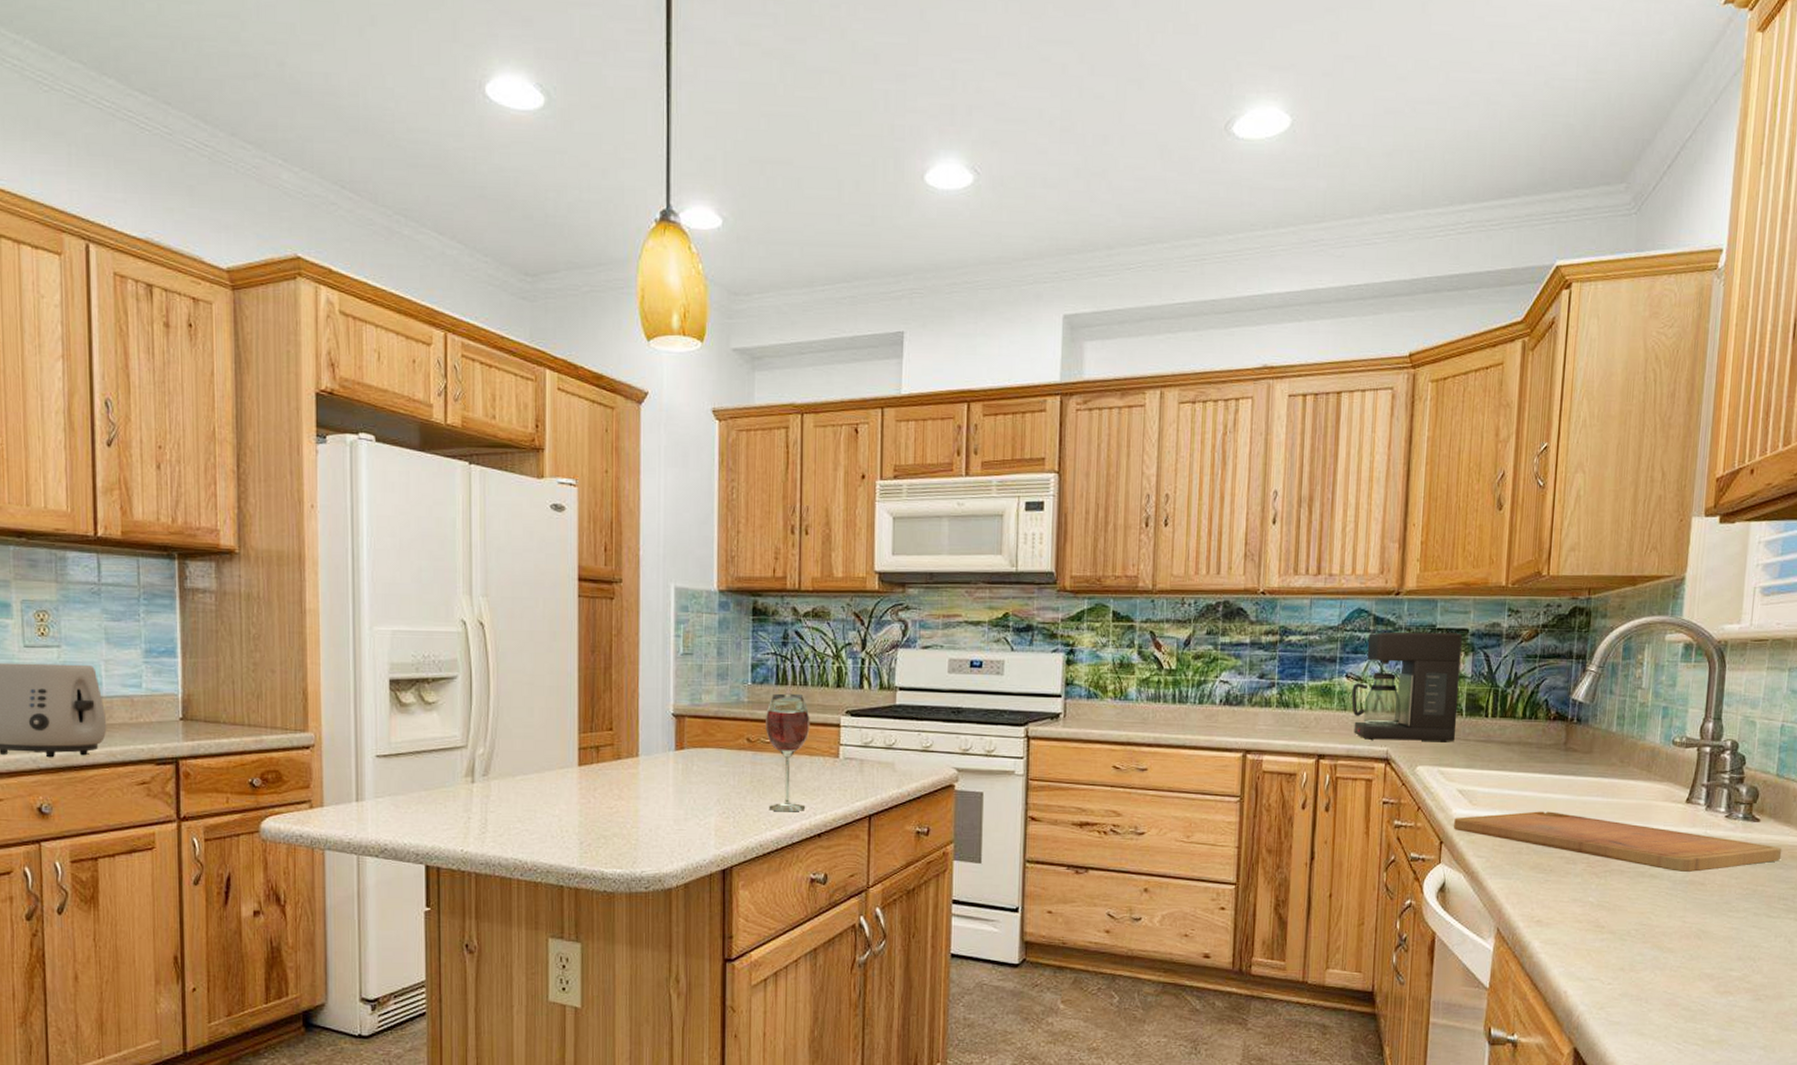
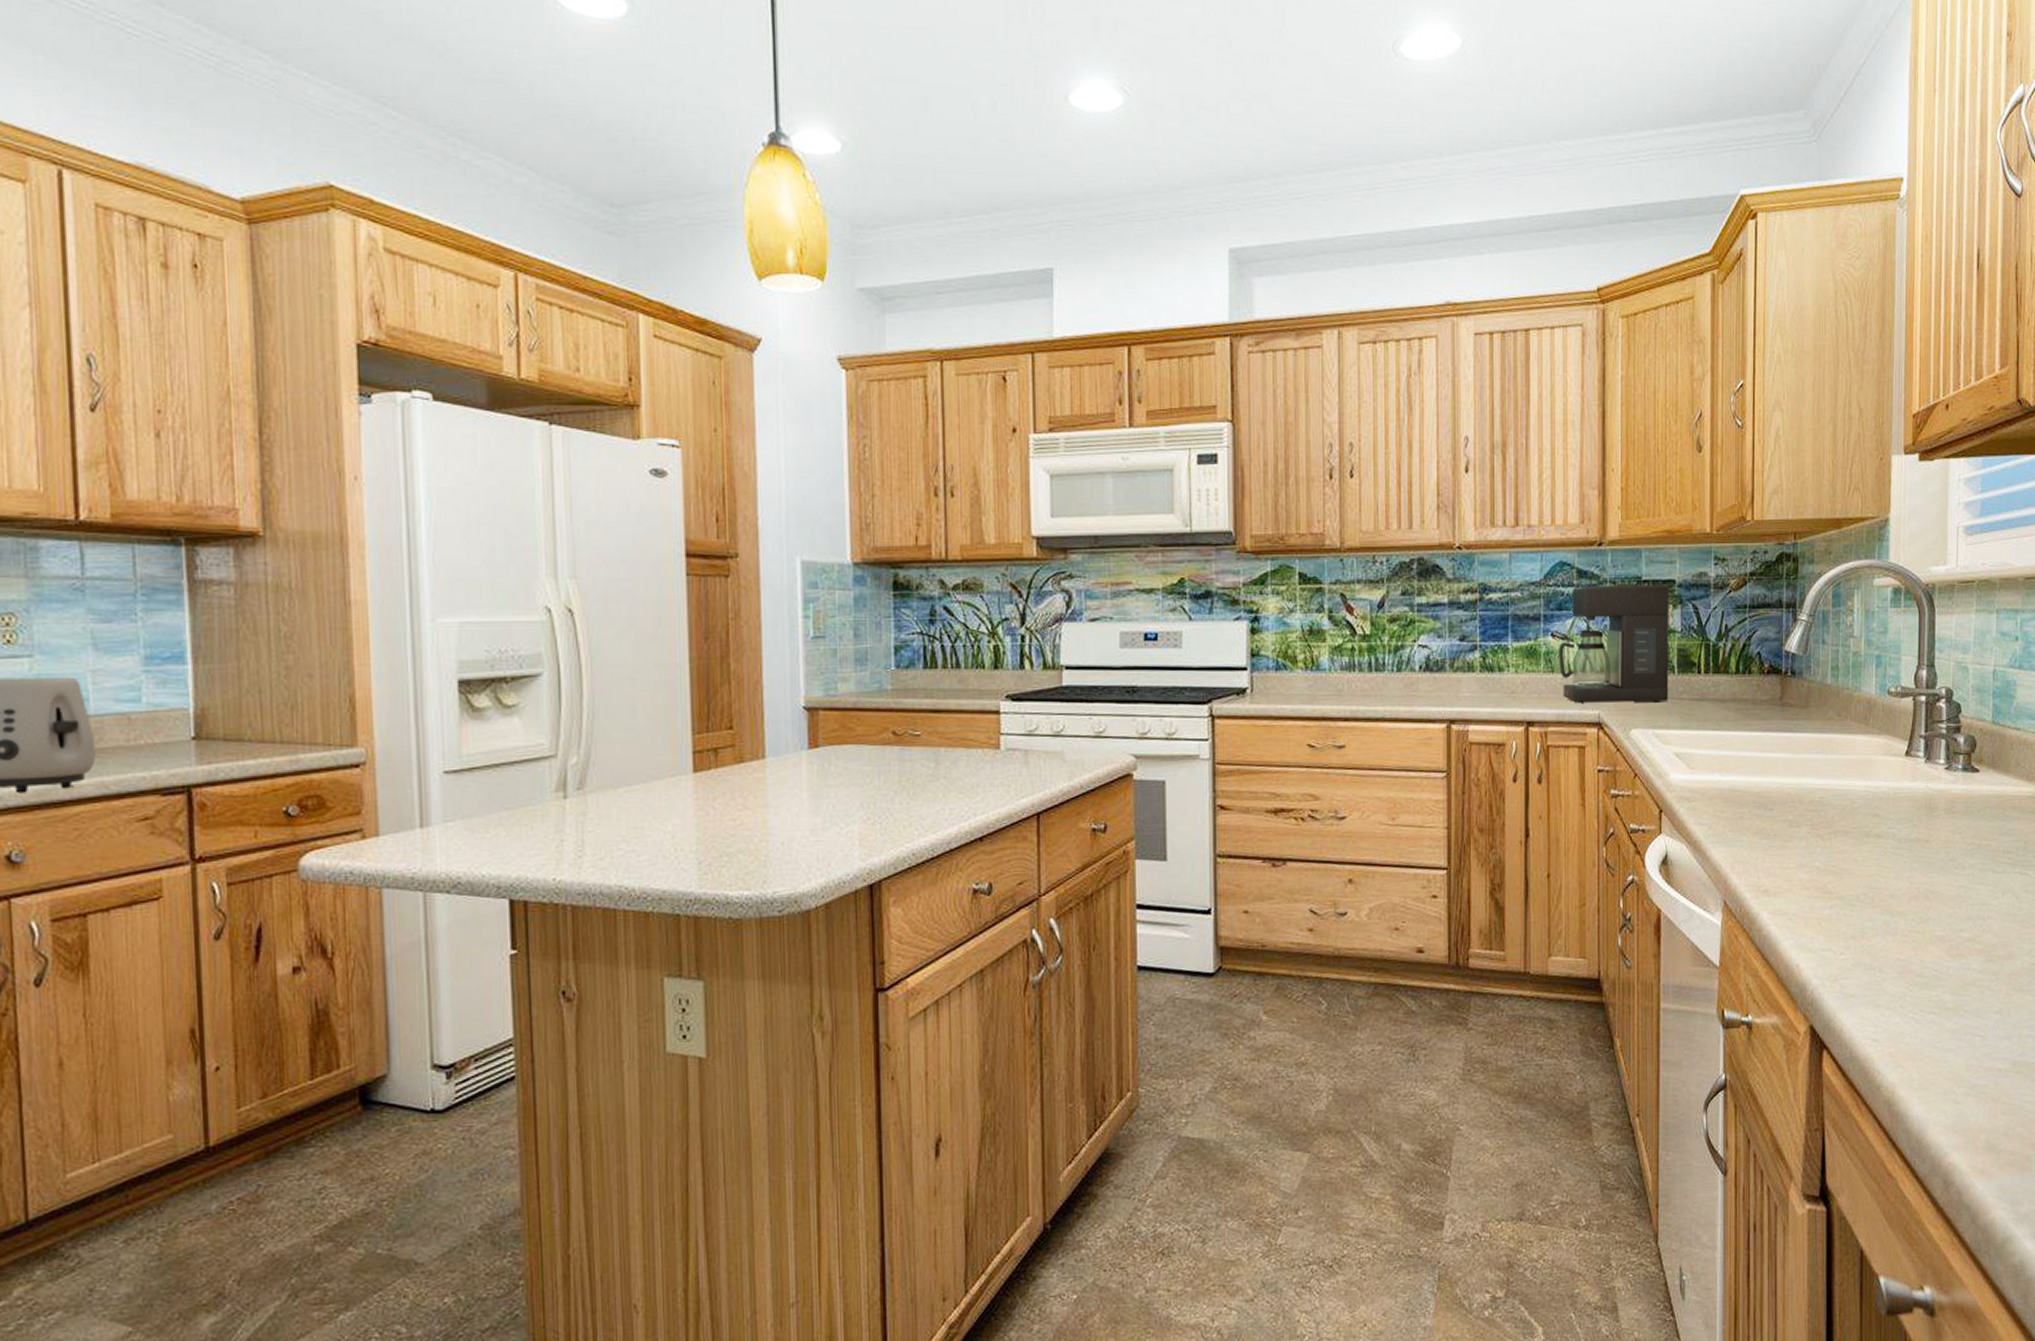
wineglass: present [766,693,810,812] -> none [913,678,965,815]
cutting board: present [1454,811,1782,872] -> none [1673,772,2003,829]

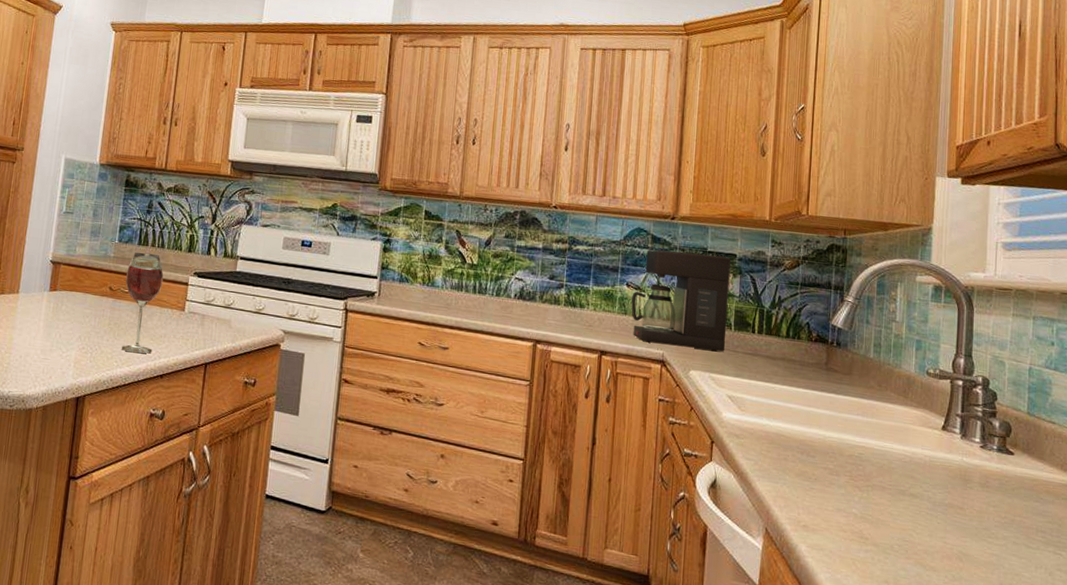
wineglass: none [913,678,965,815] -> present [121,252,164,354]

